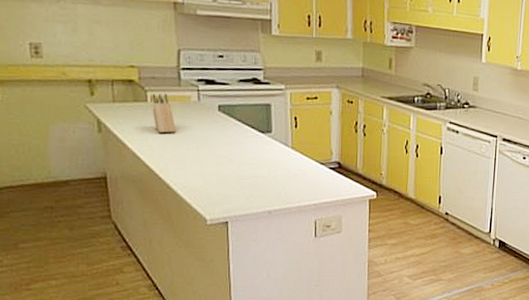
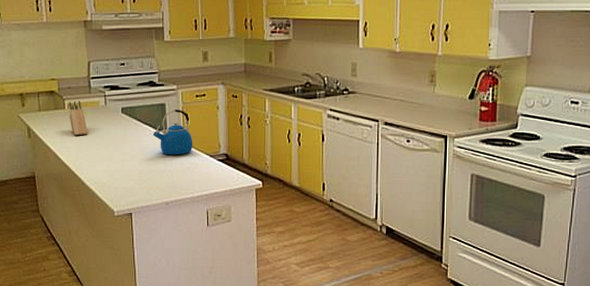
kettle: none [256,110,302,161] -> present [153,108,193,155]

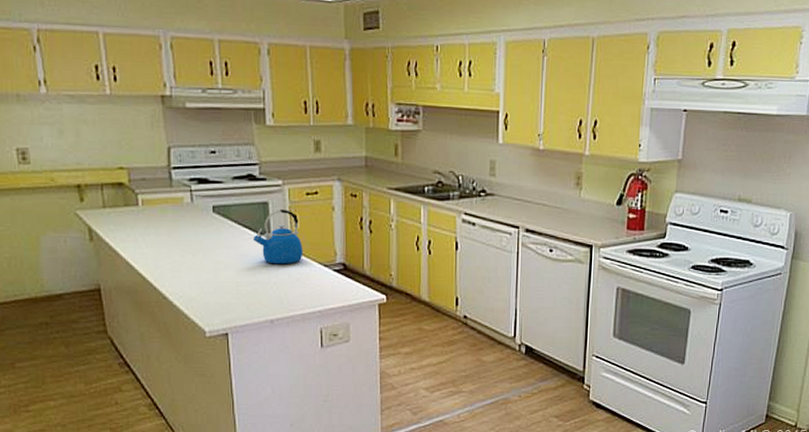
knife block: present [69,100,88,136] -> none [143,195,169,240]

